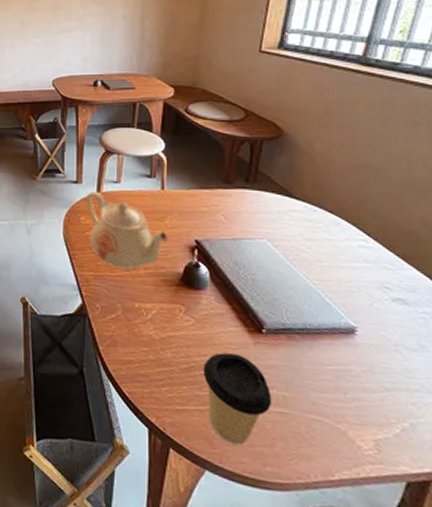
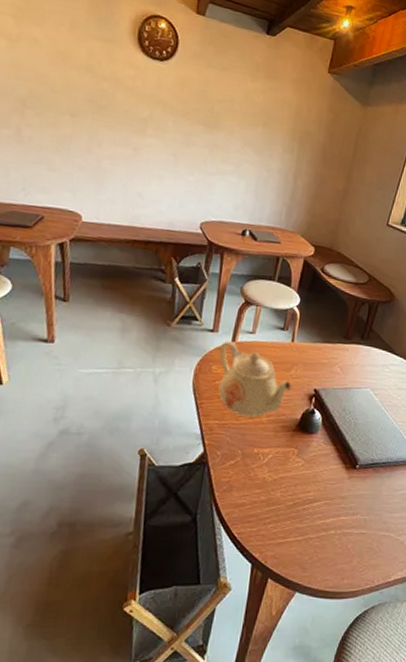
coffee cup: present [203,353,272,446] -> none [304,488,356,566]

